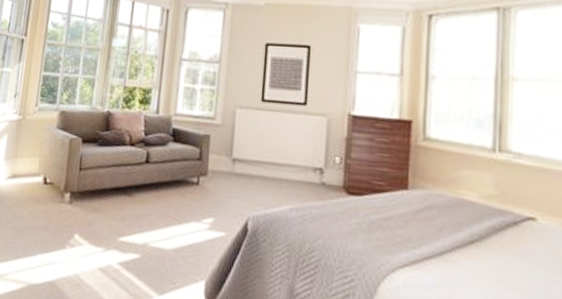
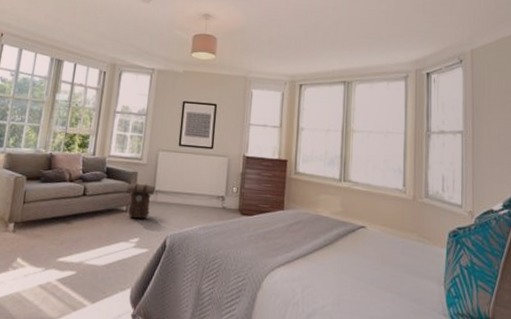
backpack: none [197,148,233,195] -> present [127,183,156,219]

